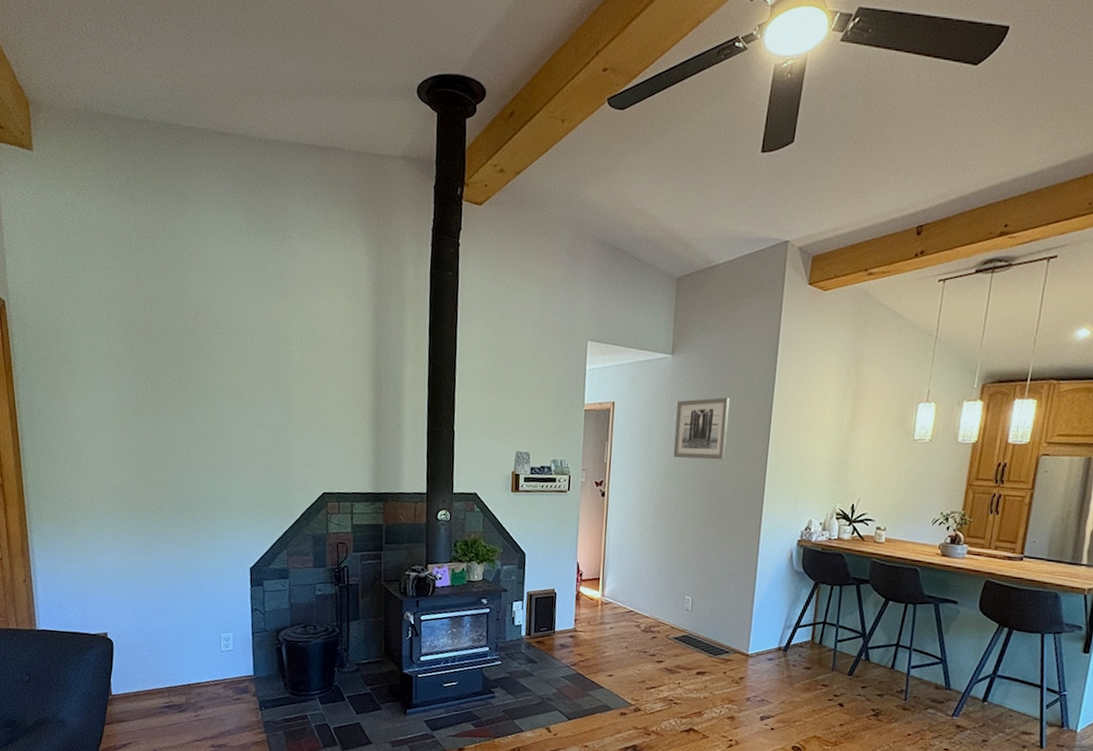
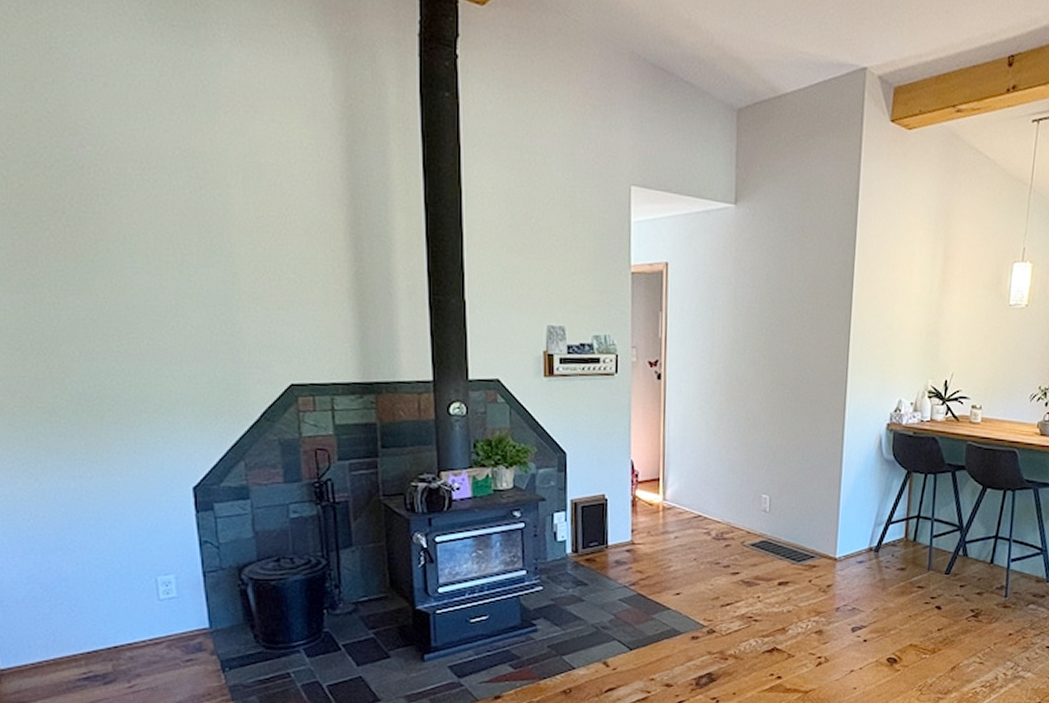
wall art: present [673,397,731,460] -> none [741,256,806,332]

